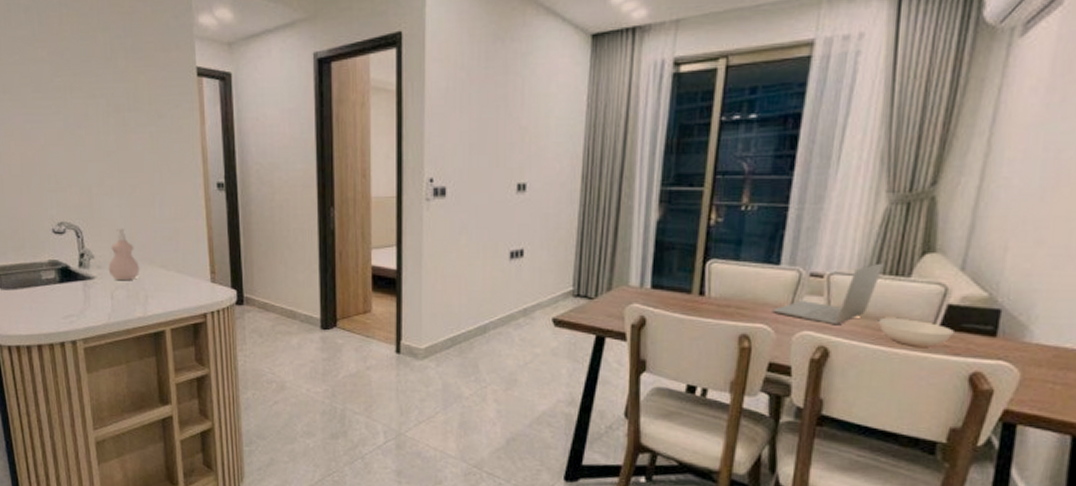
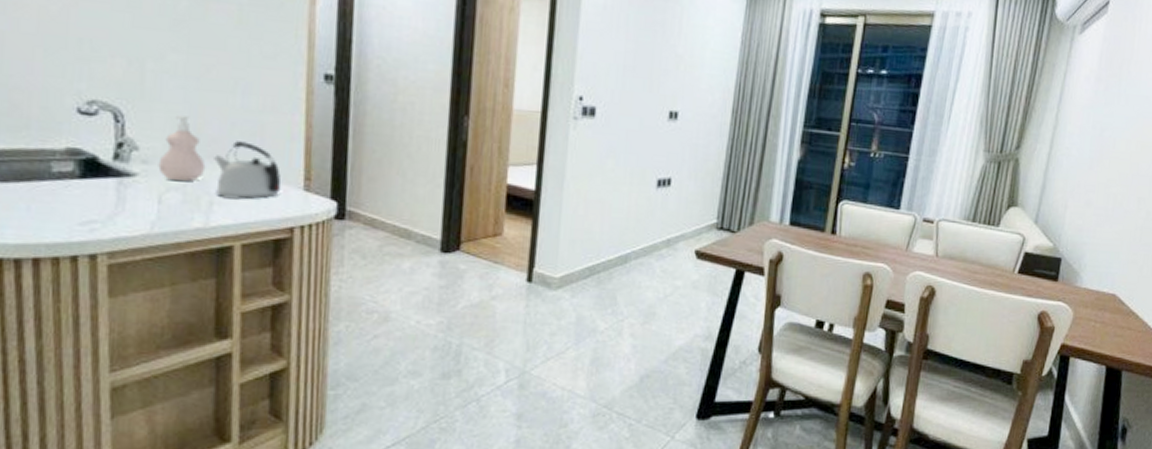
kettle: none [145,245,194,293] -> present [214,141,282,200]
laptop: present [772,263,884,326] -> none [892,213,980,267]
bowl: present [878,318,954,347] -> none [973,262,1029,289]

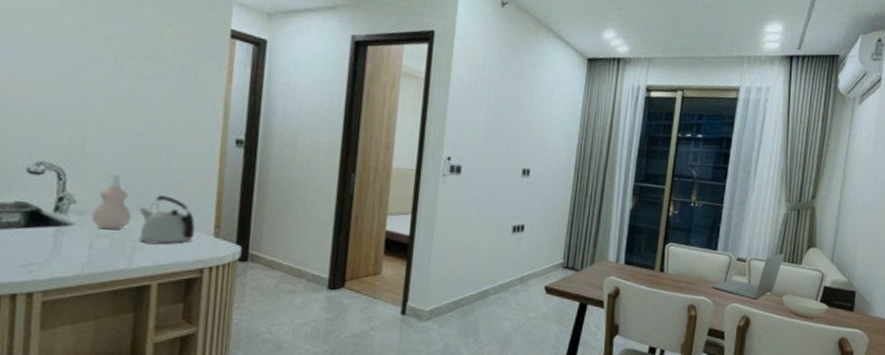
laptop: none [892,213,980,267] -> present [712,253,784,300]
bowl: none [973,262,1029,289] -> present [781,295,828,318]

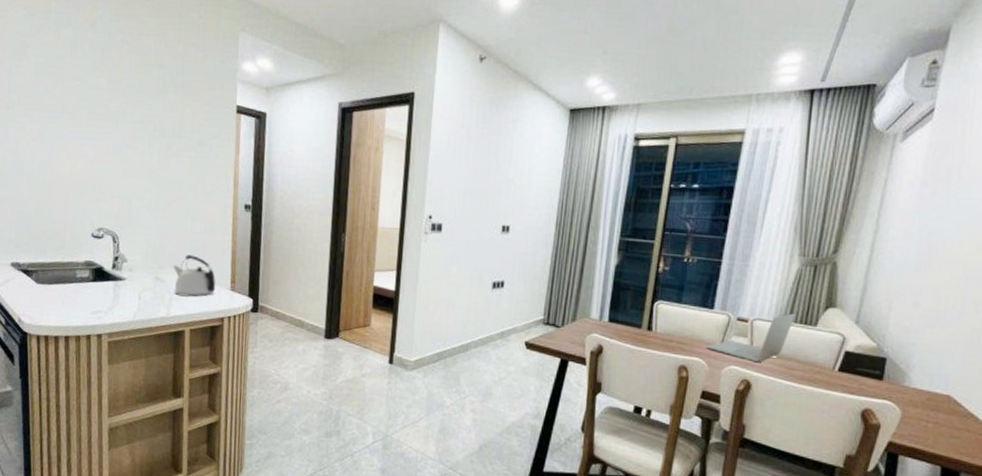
soap bottle: present [91,174,132,230] -> none [139,237,168,284]
bowl: present [781,295,828,318] -> none [790,359,850,386]

